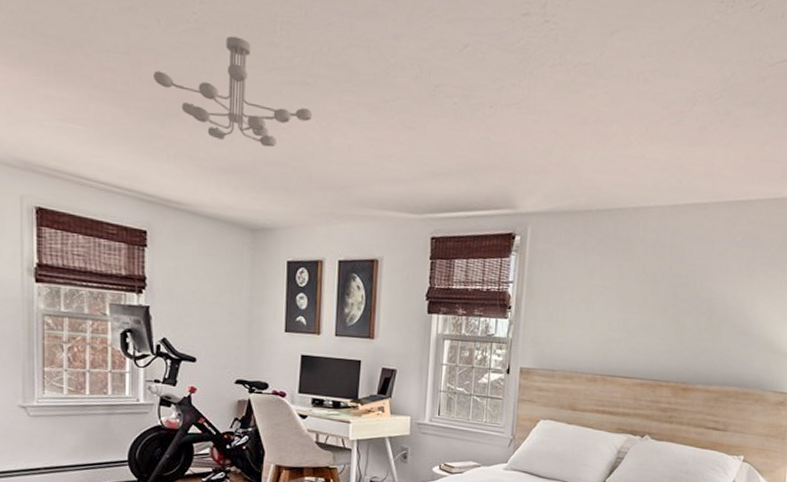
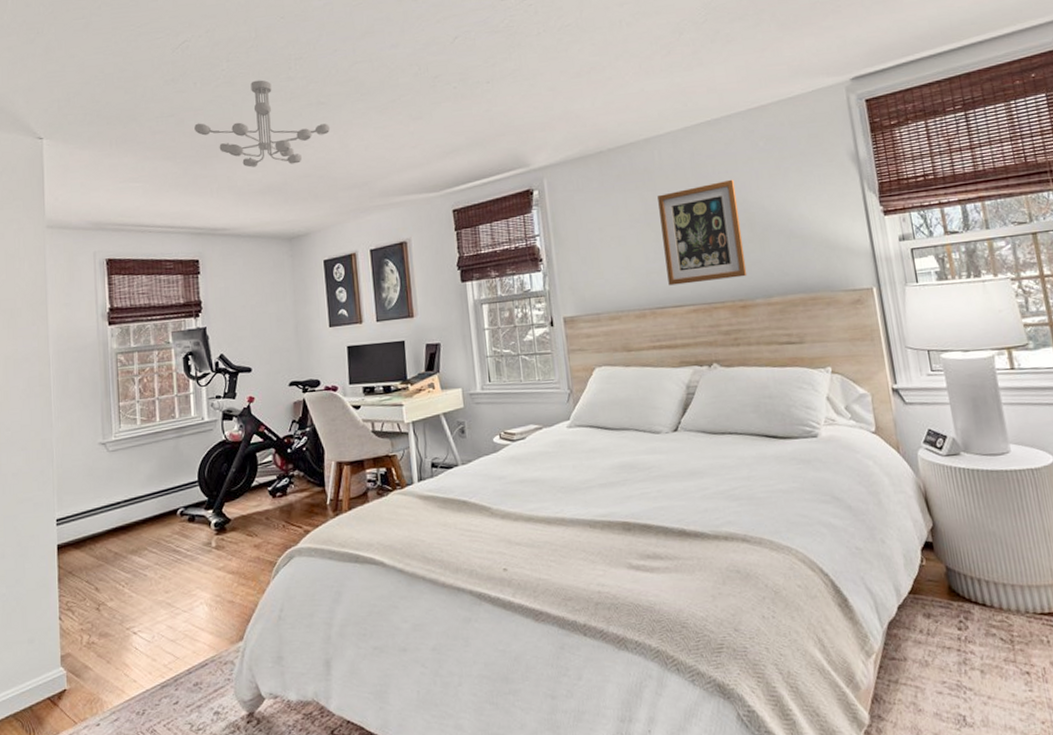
wall art: none [623,266,706,362] -> present [657,179,747,286]

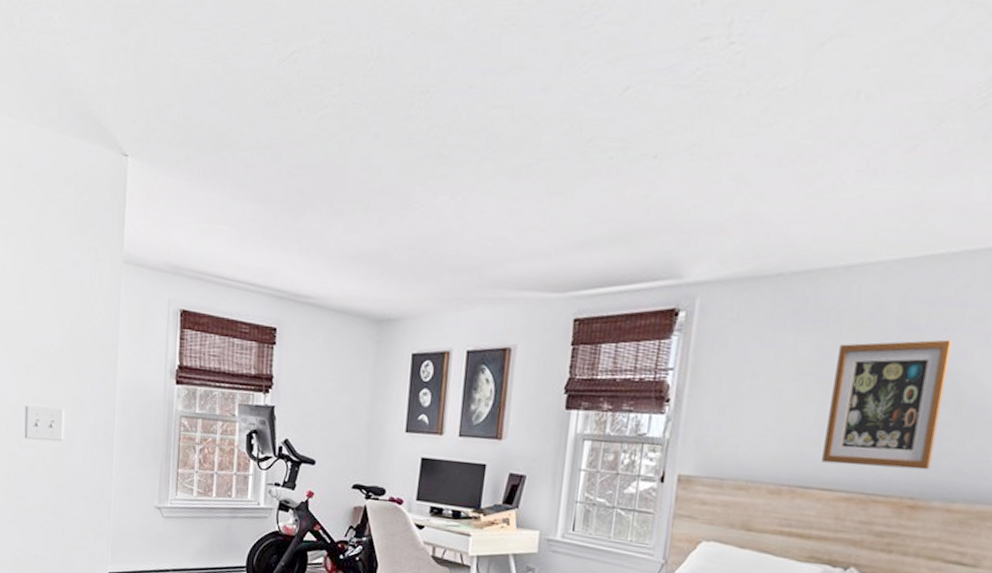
ceiling light fixture: present [194,80,331,167] -> none [291,115,448,230]

